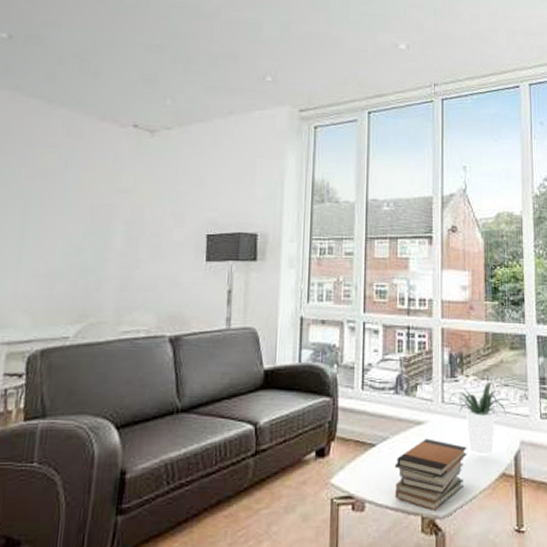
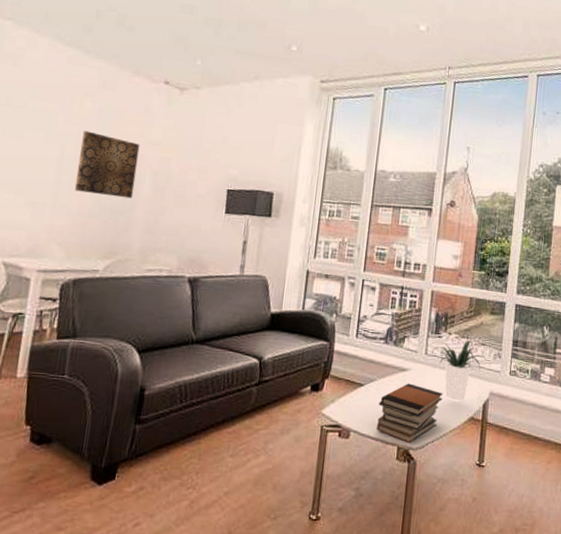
wall art: none [39,184,110,254] -> present [74,130,140,199]

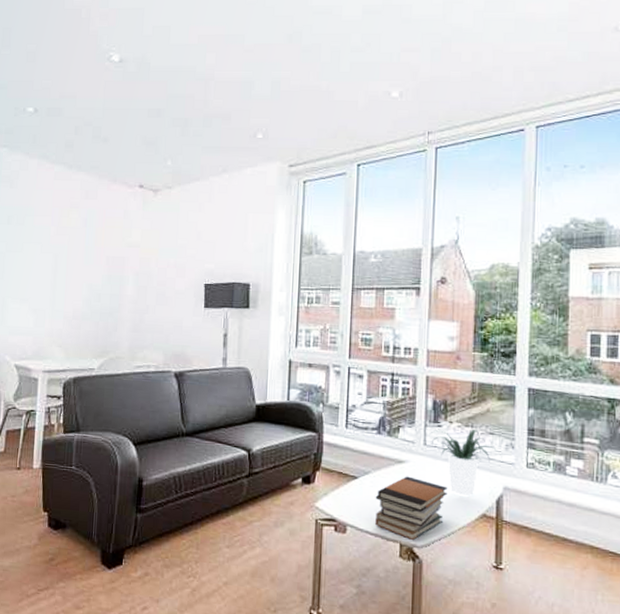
wall art: present [74,130,140,199] -> none [68,240,122,300]

